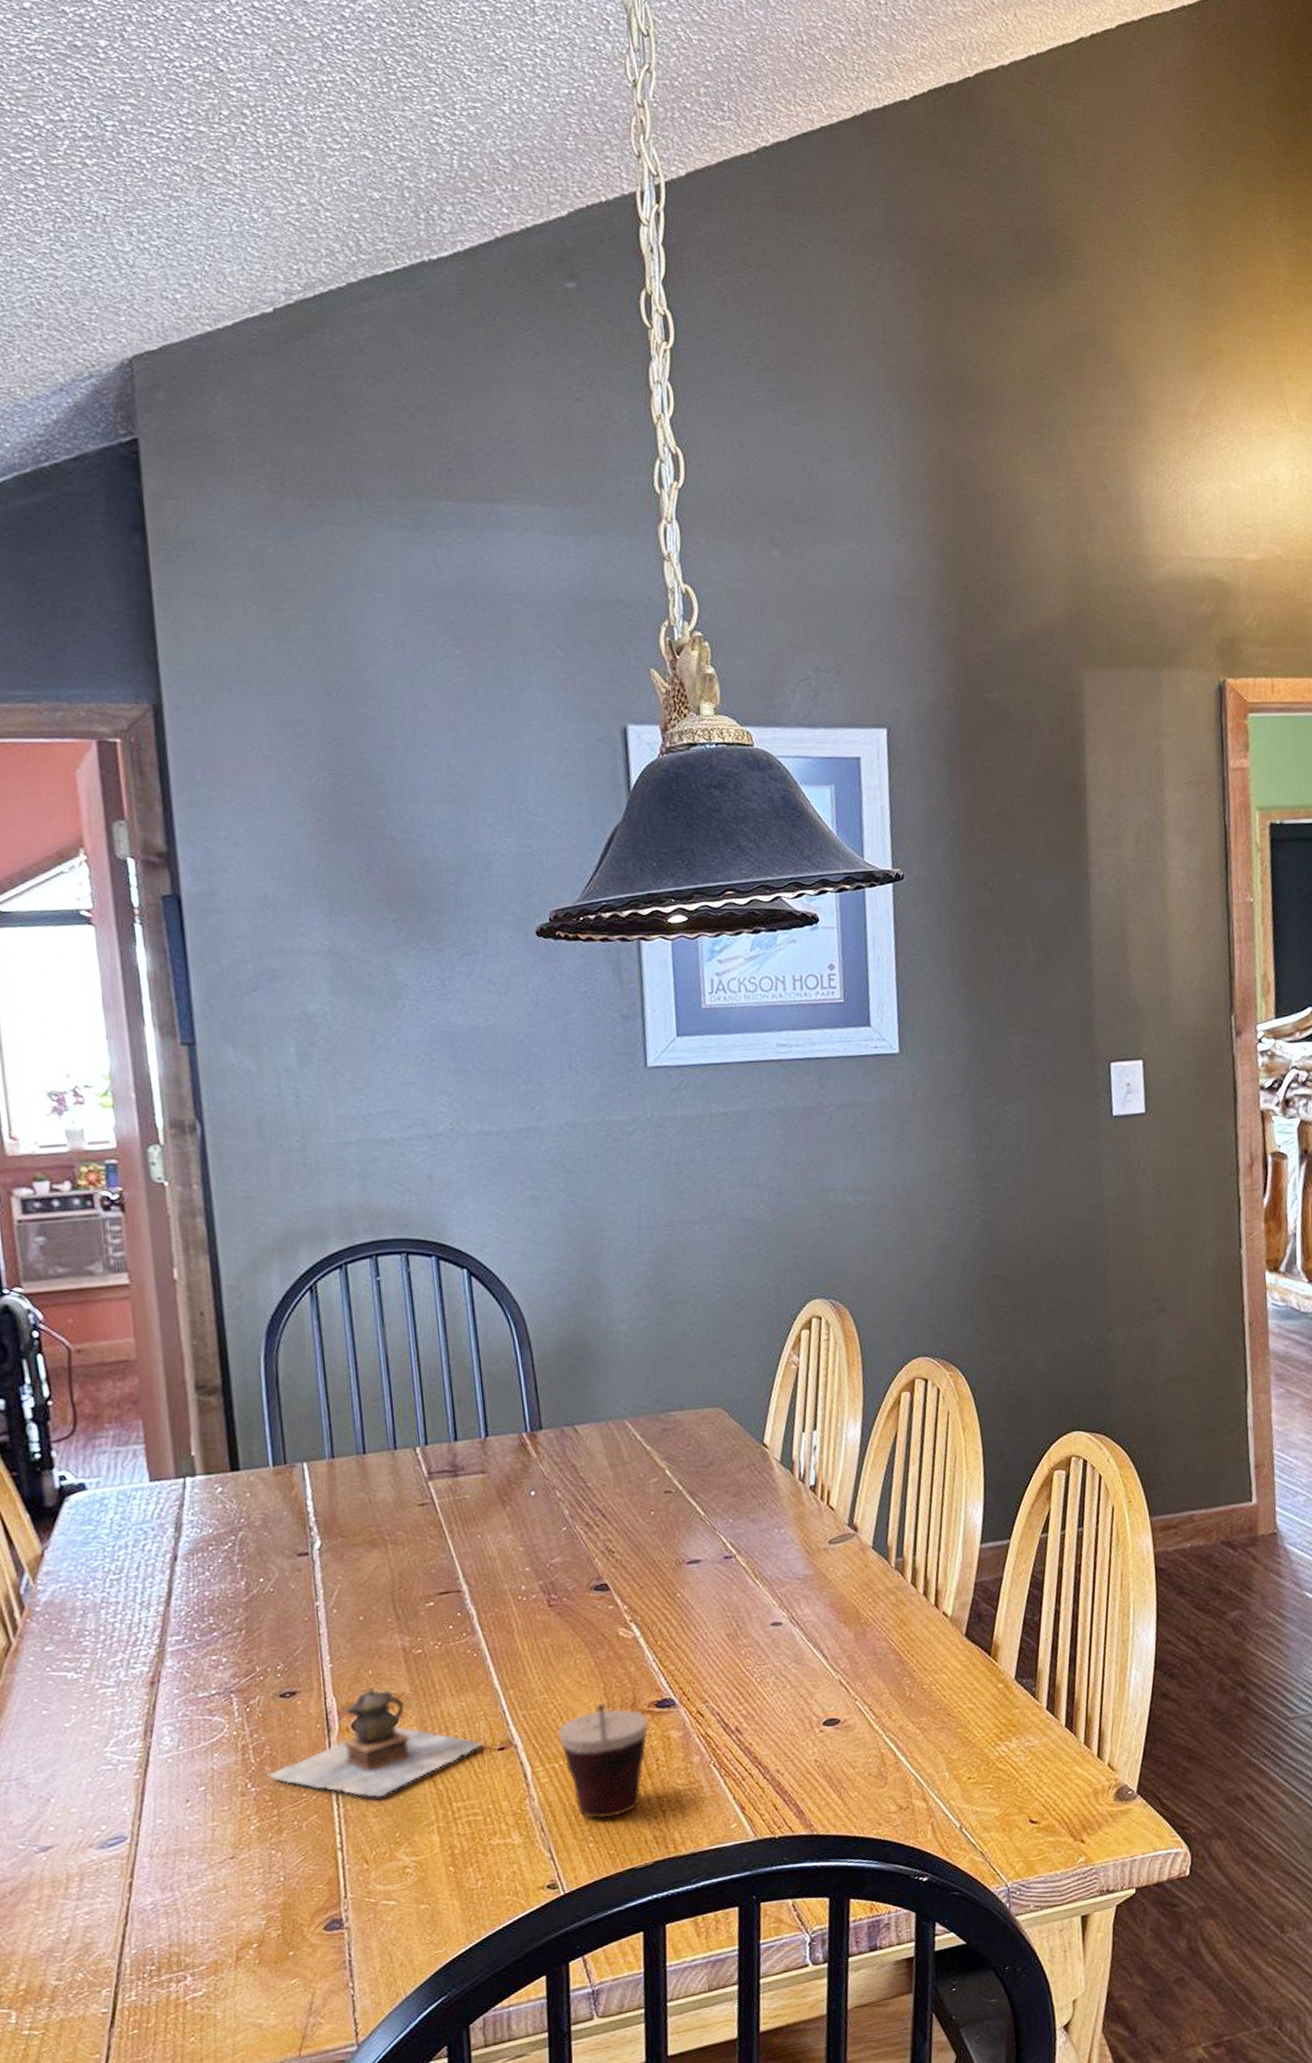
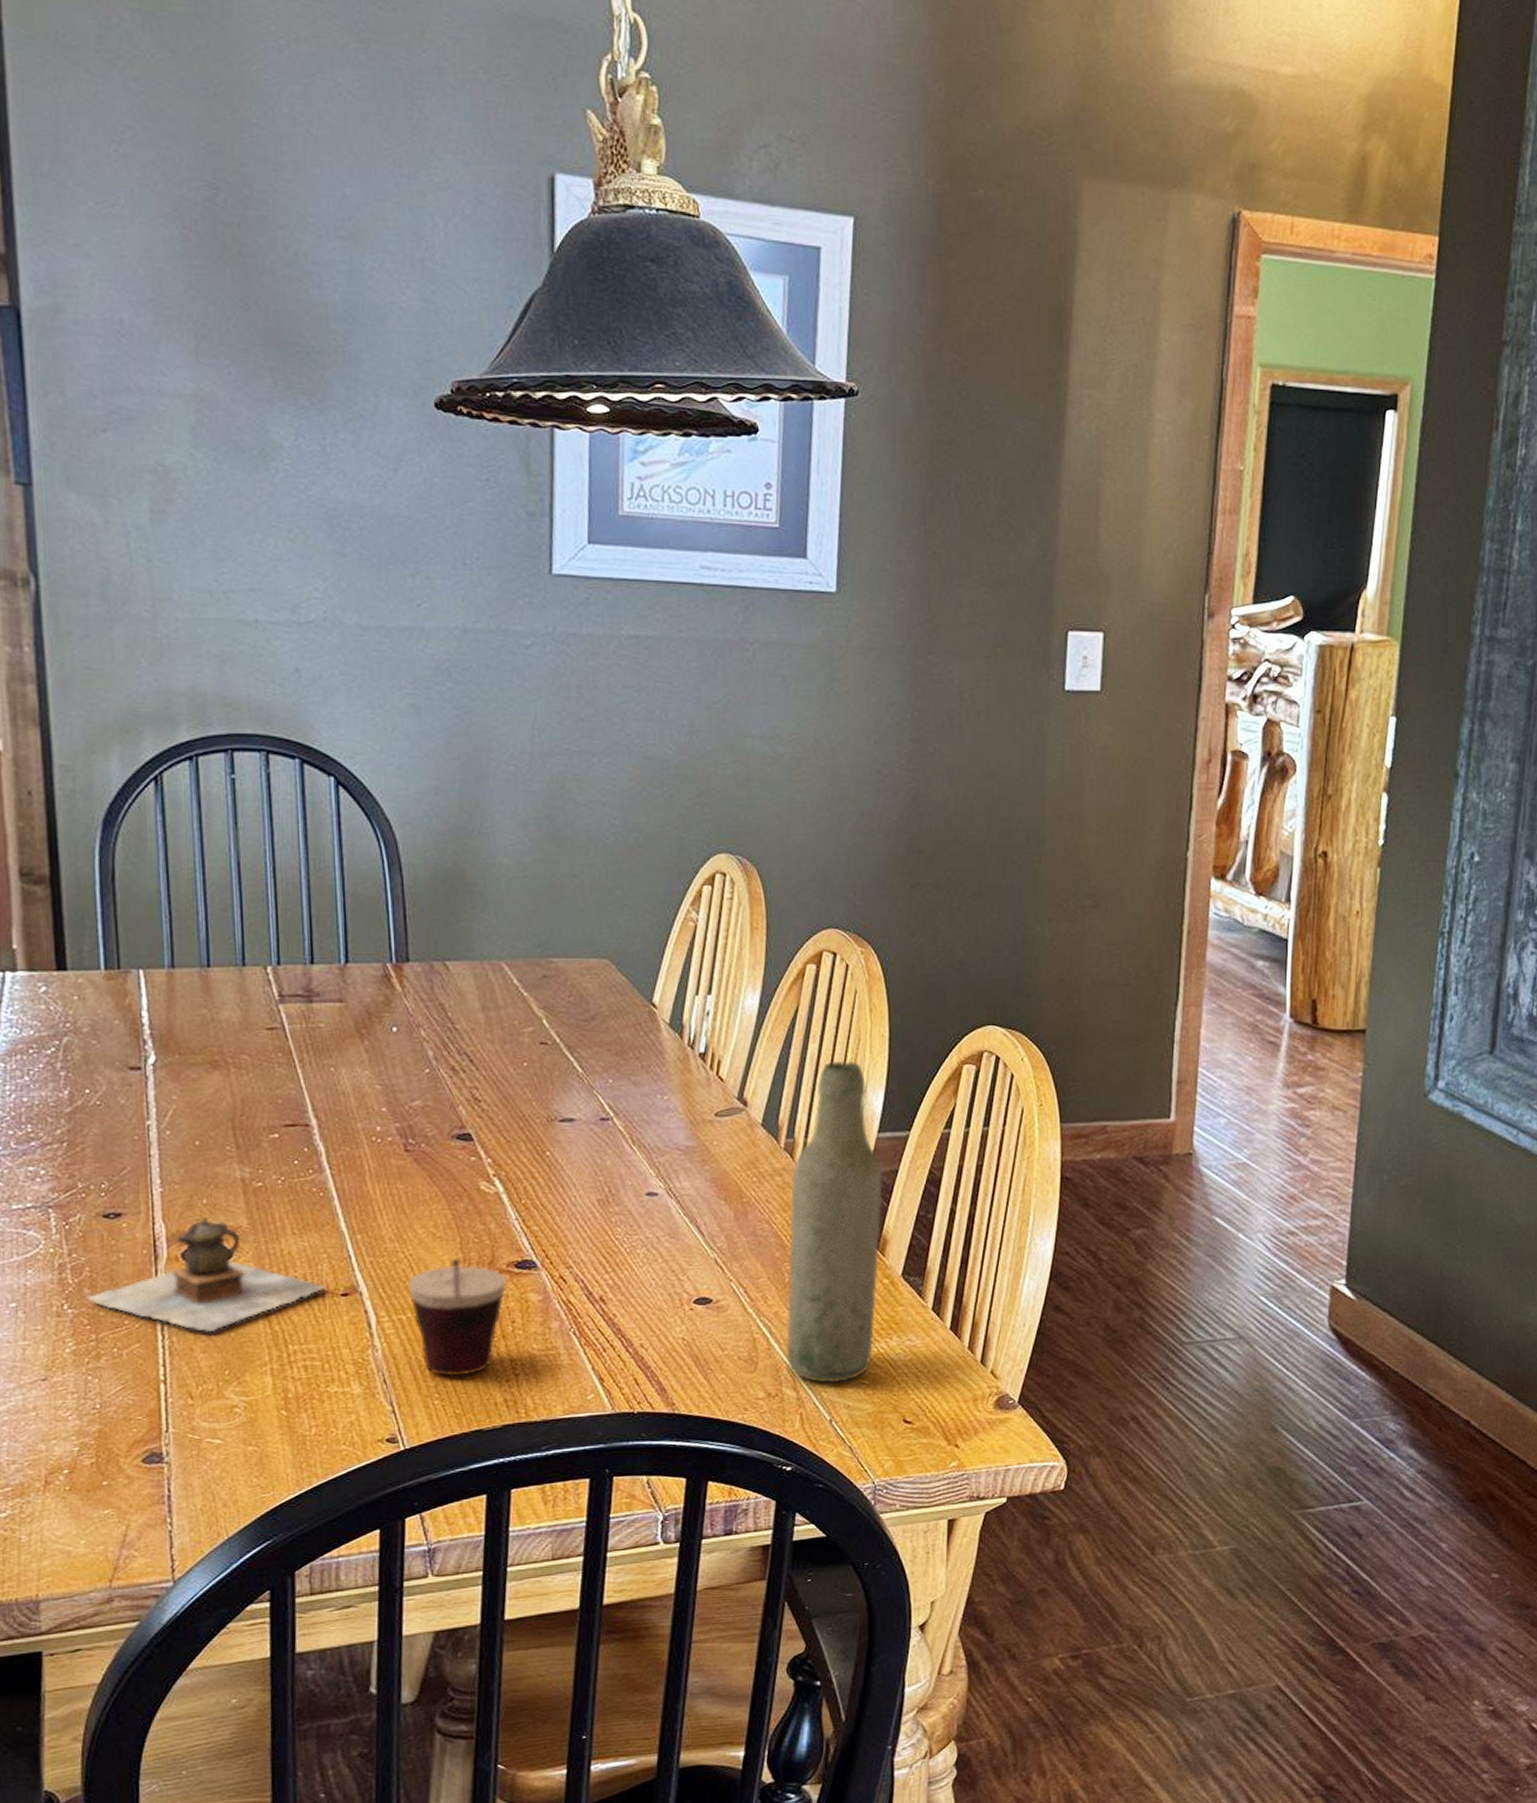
bottle: none [904,1478,995,1792] -> present [785,1060,884,1383]

